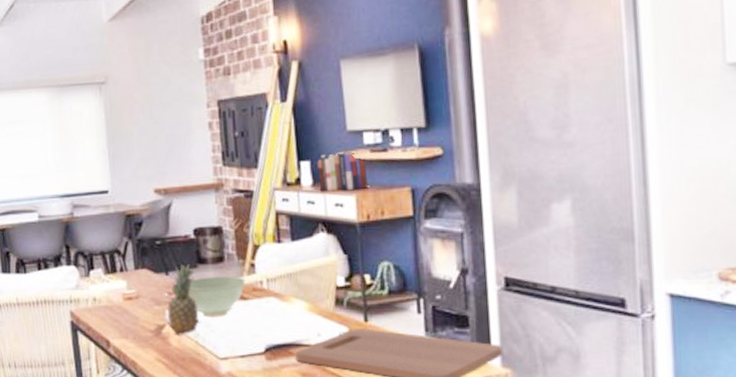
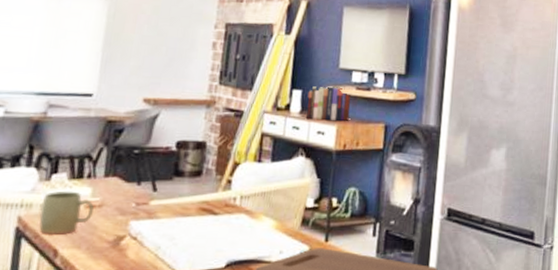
mug: none [86,285,132,328] -> present [38,190,94,236]
fruit: present [167,264,199,335] -> none [129,175,171,248]
bowl: present [188,276,246,318] -> none [157,189,220,231]

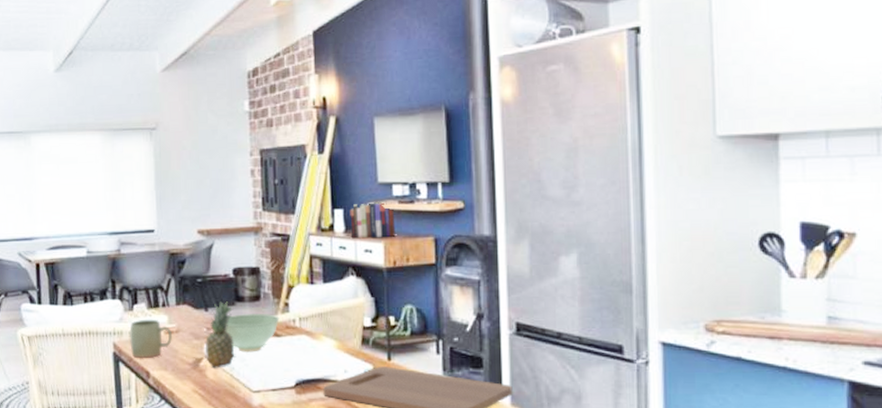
fruit: none [129,175,171,248] -> present [206,301,235,368]
bowl: none [157,189,220,231] -> present [226,314,280,353]

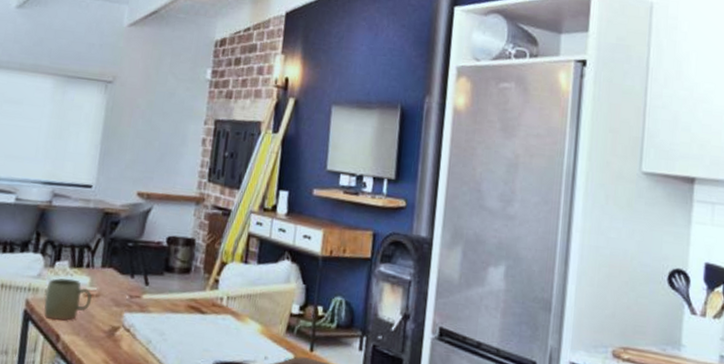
fruit: present [206,301,235,368] -> none [123,269,162,340]
bowl: present [226,314,280,353] -> none [149,285,207,328]
books: present [350,202,396,239] -> none [293,188,338,226]

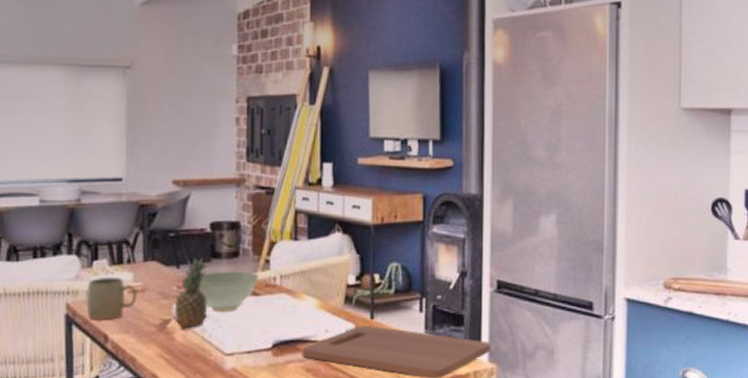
fruit: none [123,269,162,340] -> present [175,258,209,330]
bowl: none [149,285,207,328] -> present [199,271,259,313]

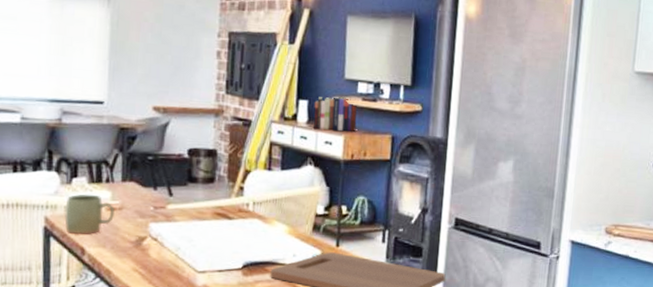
fruit: present [175,258,209,330] -> none [150,181,186,248]
bowl: present [199,271,259,313] -> none [175,195,233,234]
books: none [339,157,385,194] -> present [313,97,357,132]

